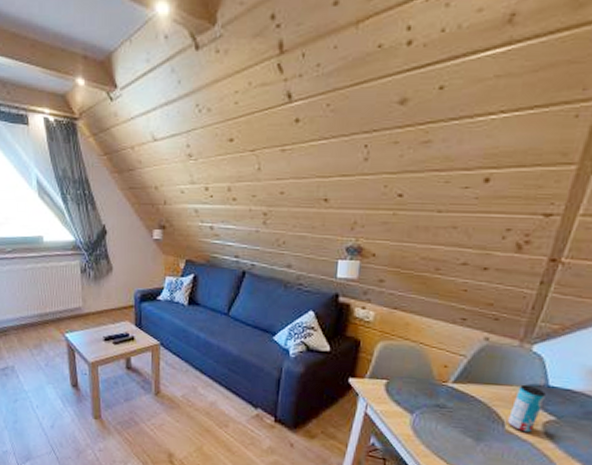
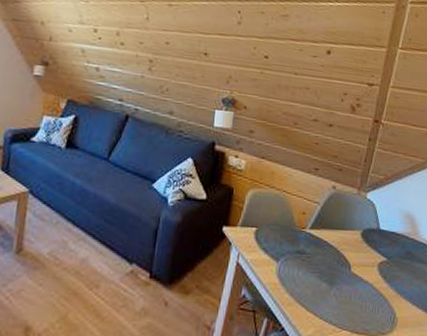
beverage can: present [508,384,546,433] -> none [353,228,378,274]

